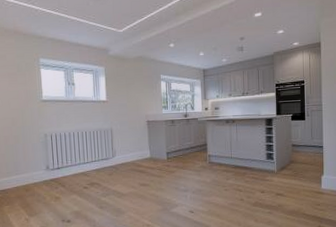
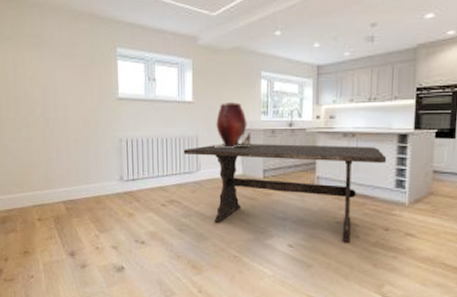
dining table: none [100,129,259,205] -> present [183,144,387,243]
ceramic pot: none [125,100,156,137] -> present [213,102,251,148]

